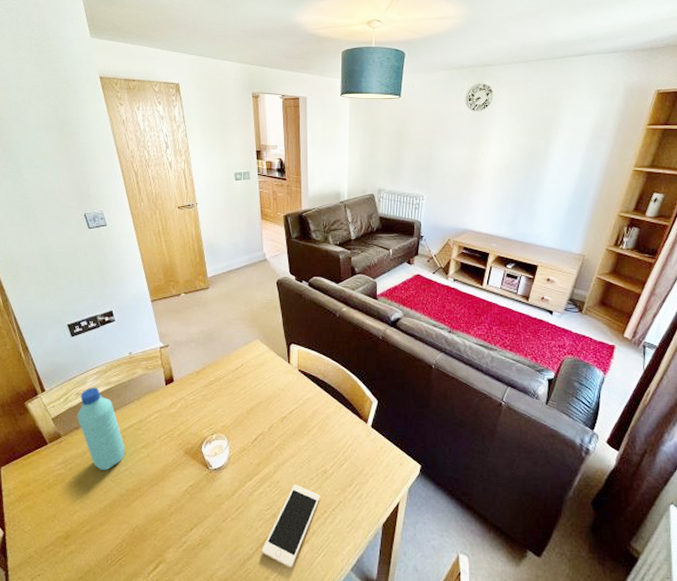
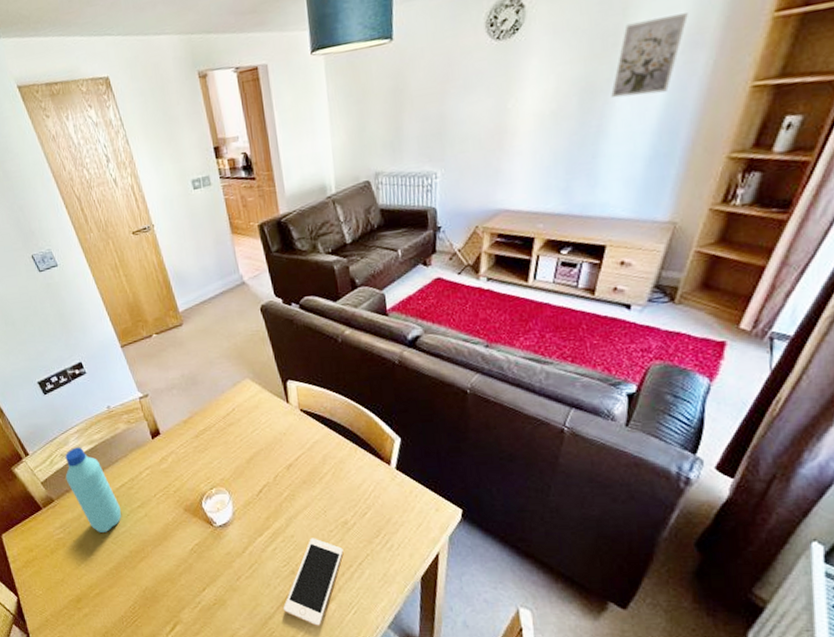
wall art: none [546,116,596,165] -> present [611,13,688,98]

